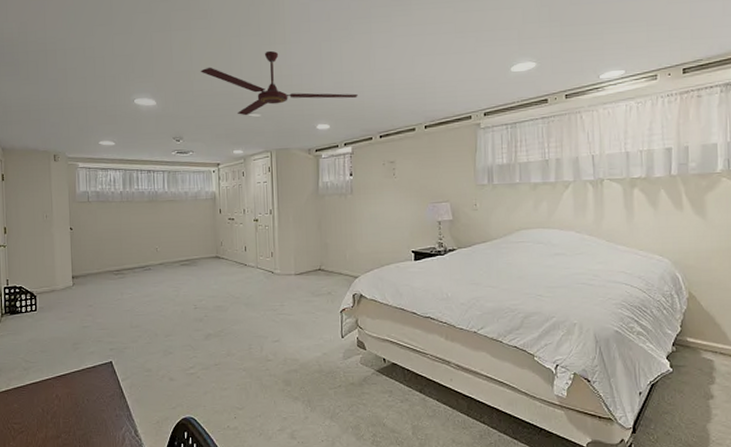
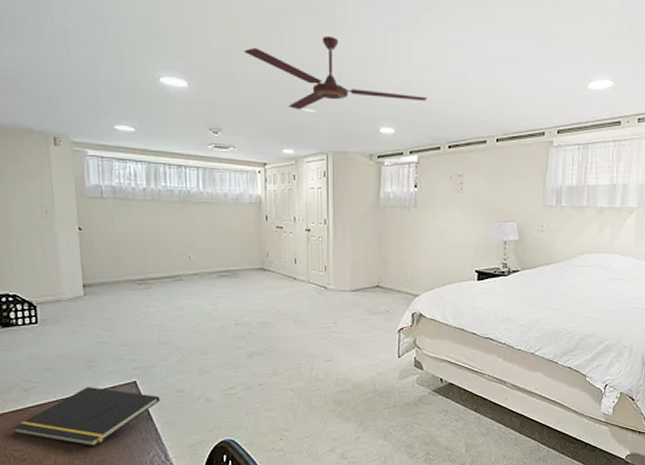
notepad: none [15,367,132,422] -> present [13,387,160,447]

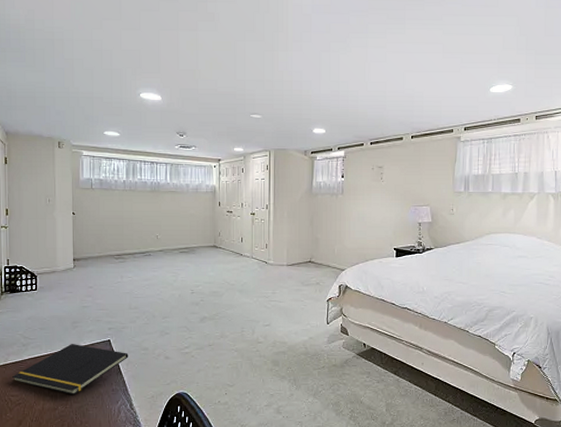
ceiling fan: present [243,35,427,110] -> none [205,56,352,116]

